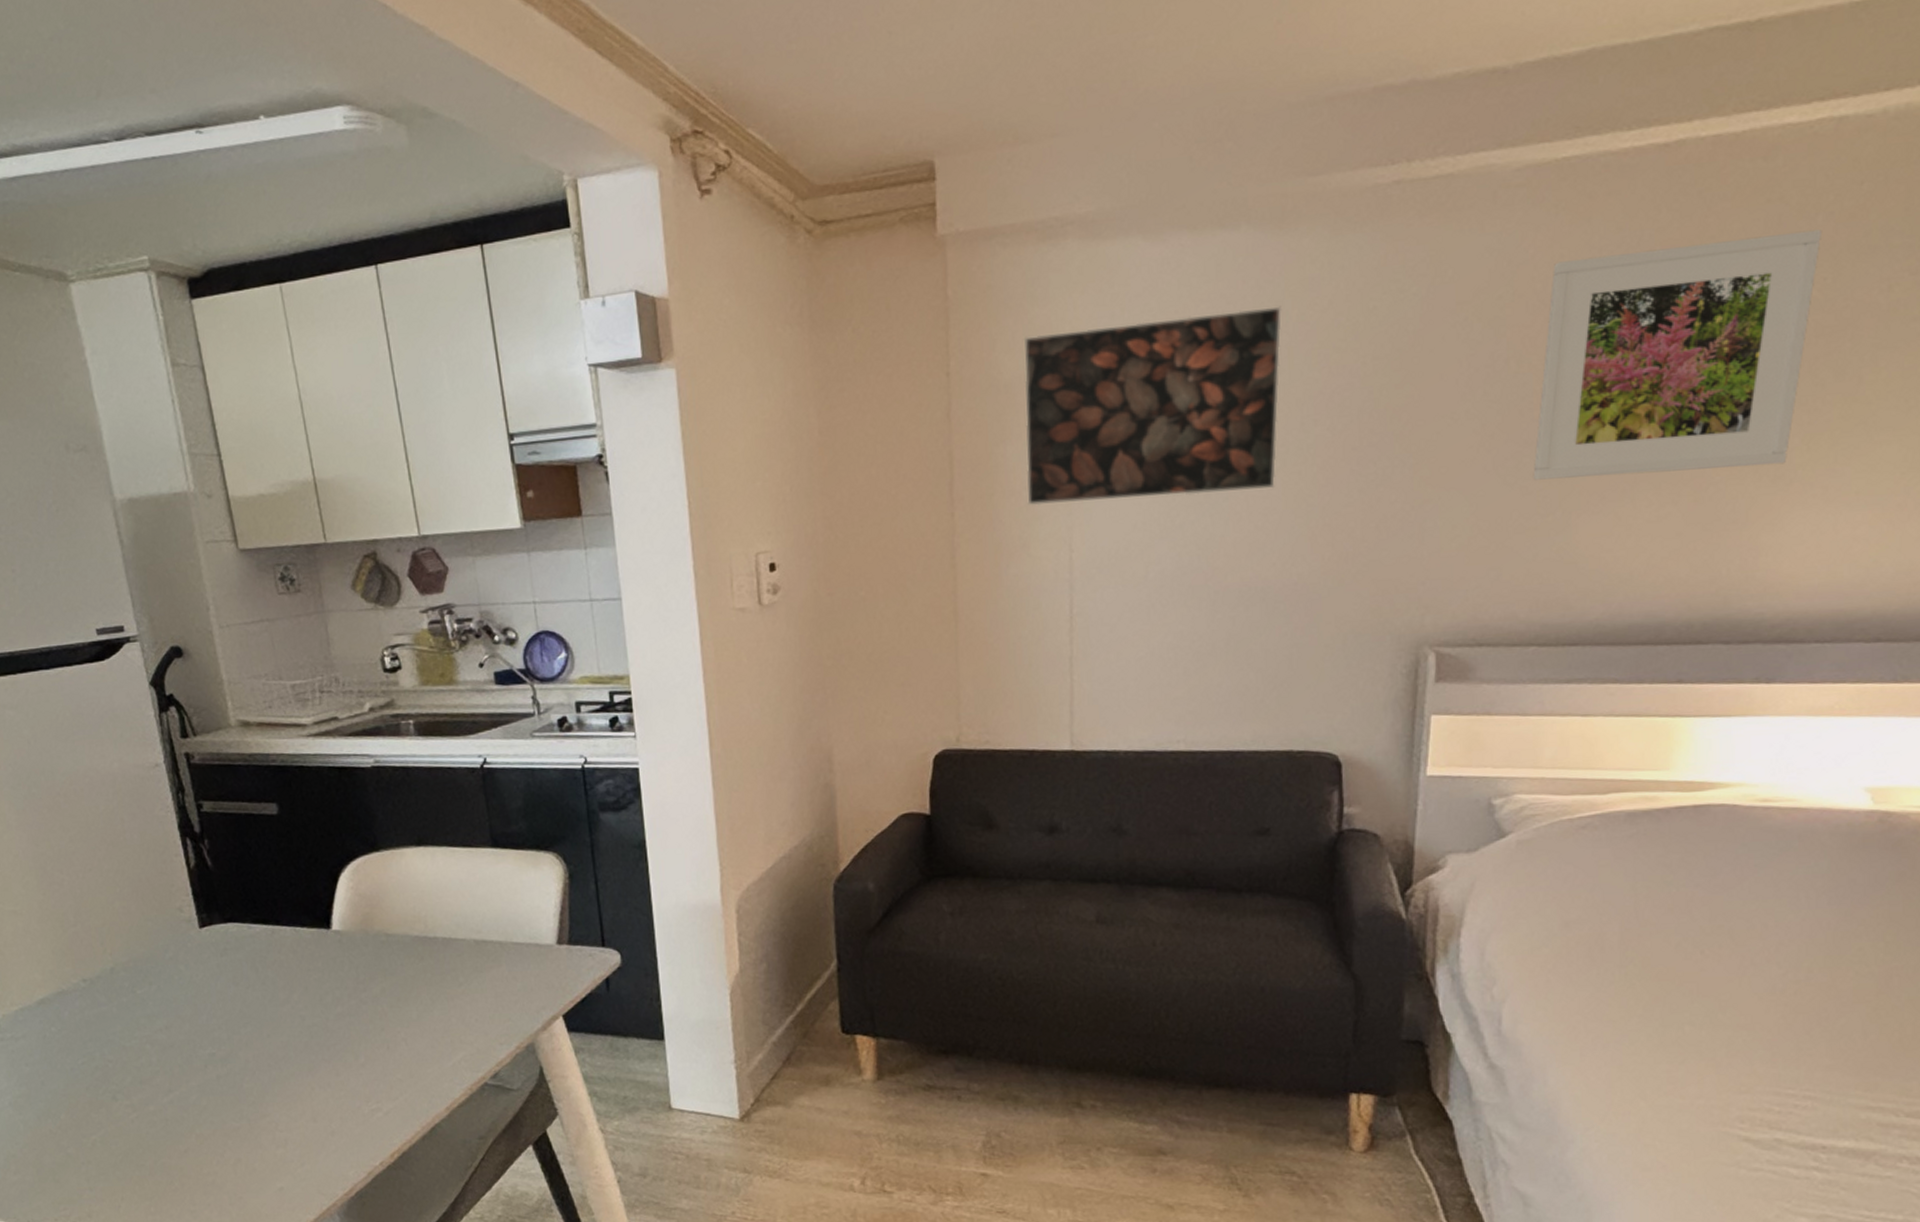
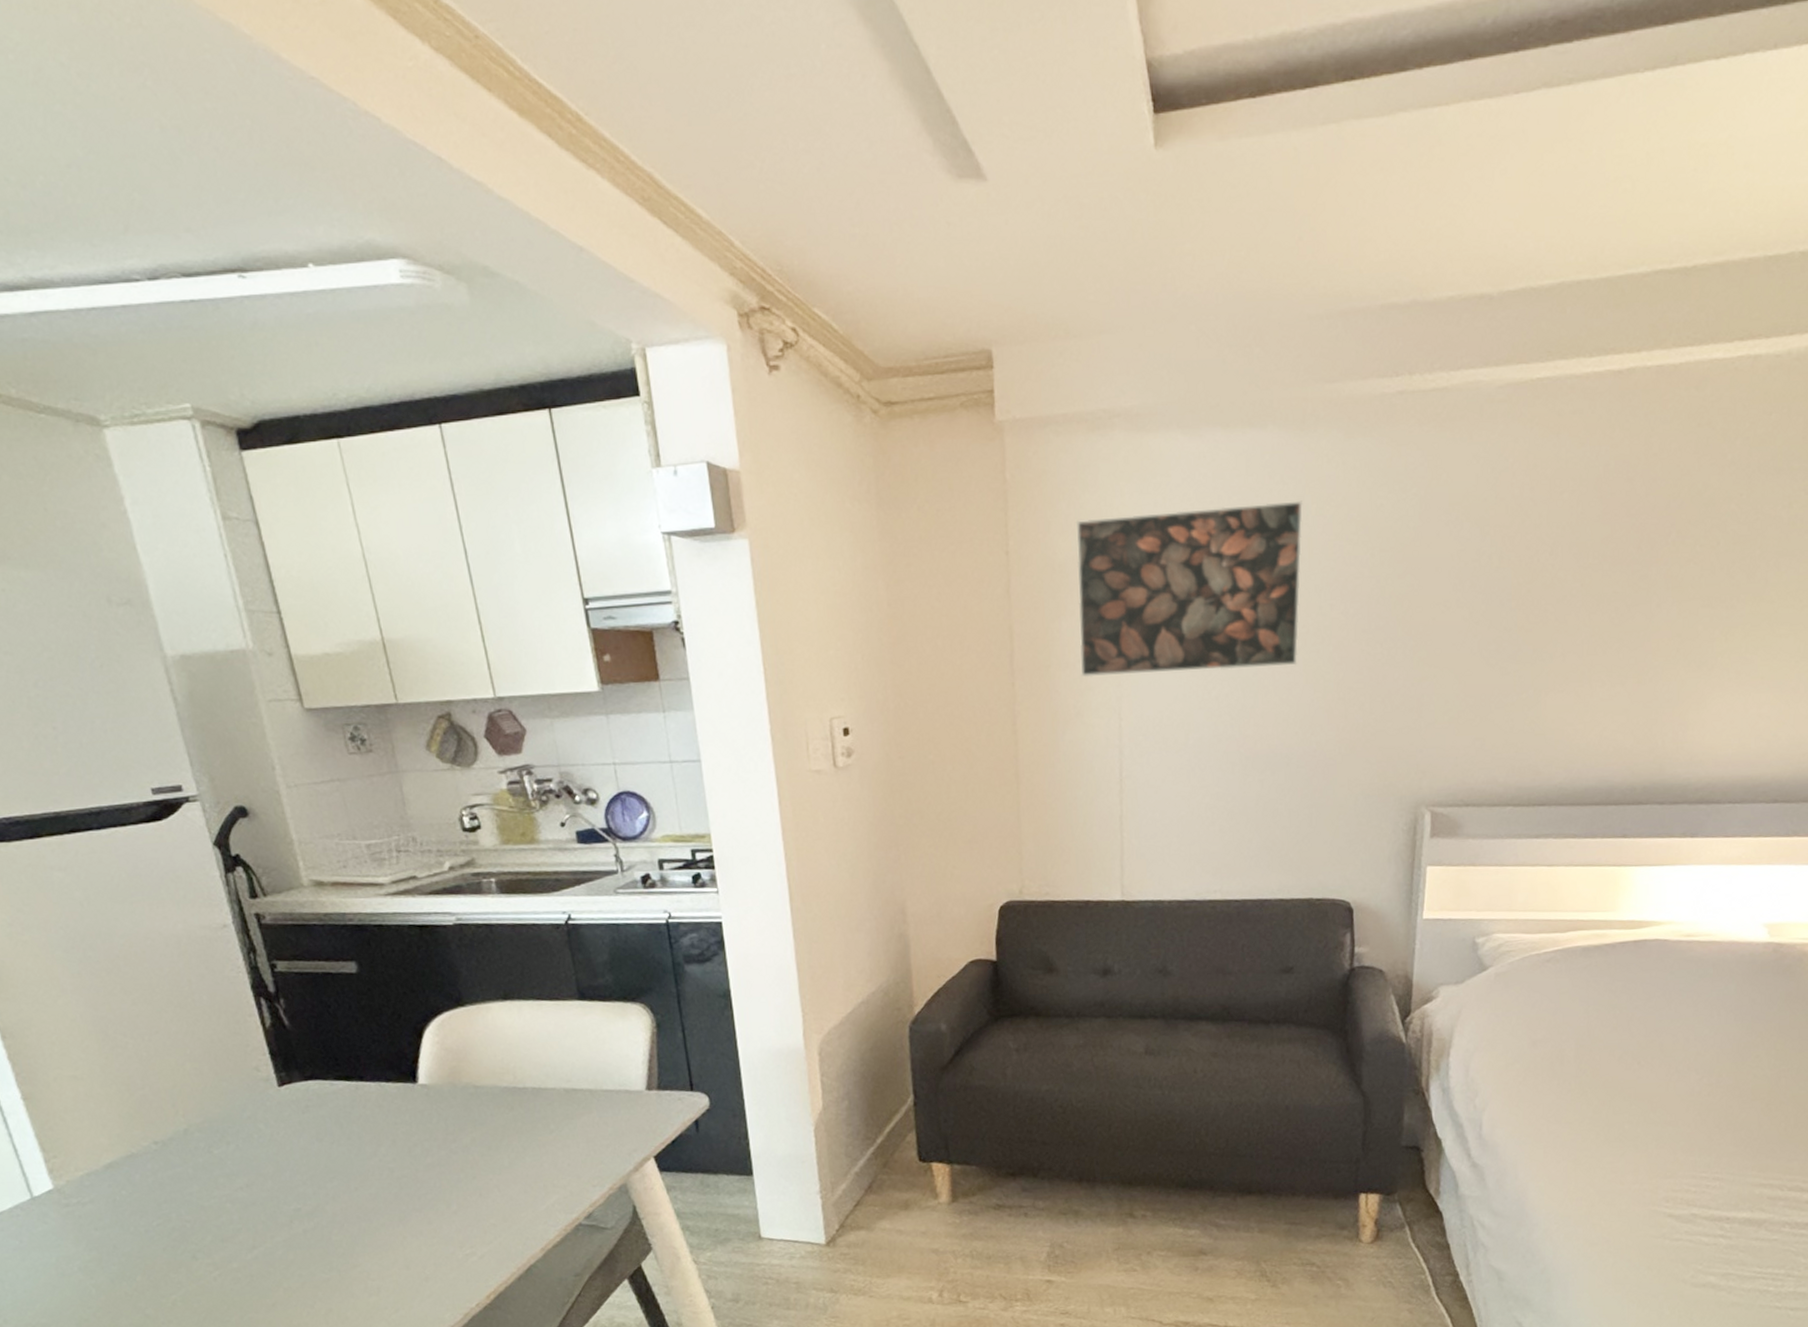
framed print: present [1533,229,1823,480] -> none [1510,452,1740,662]

